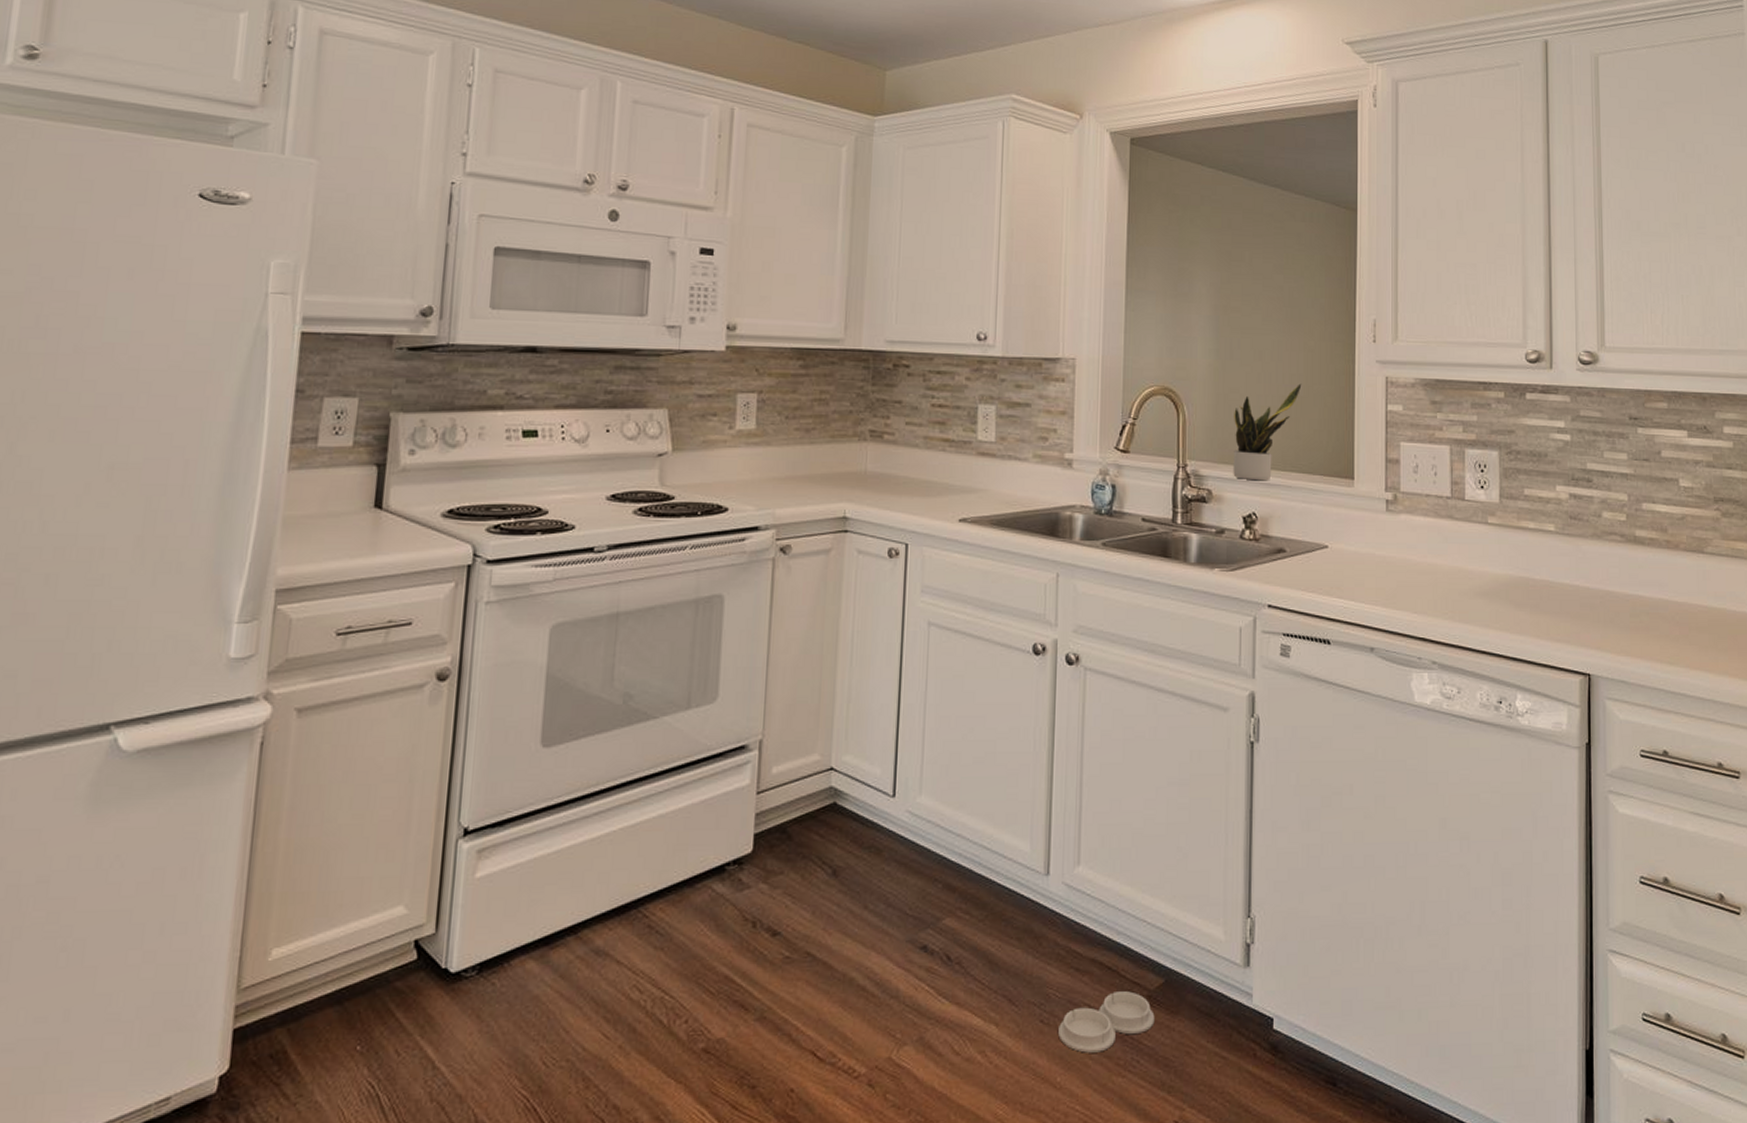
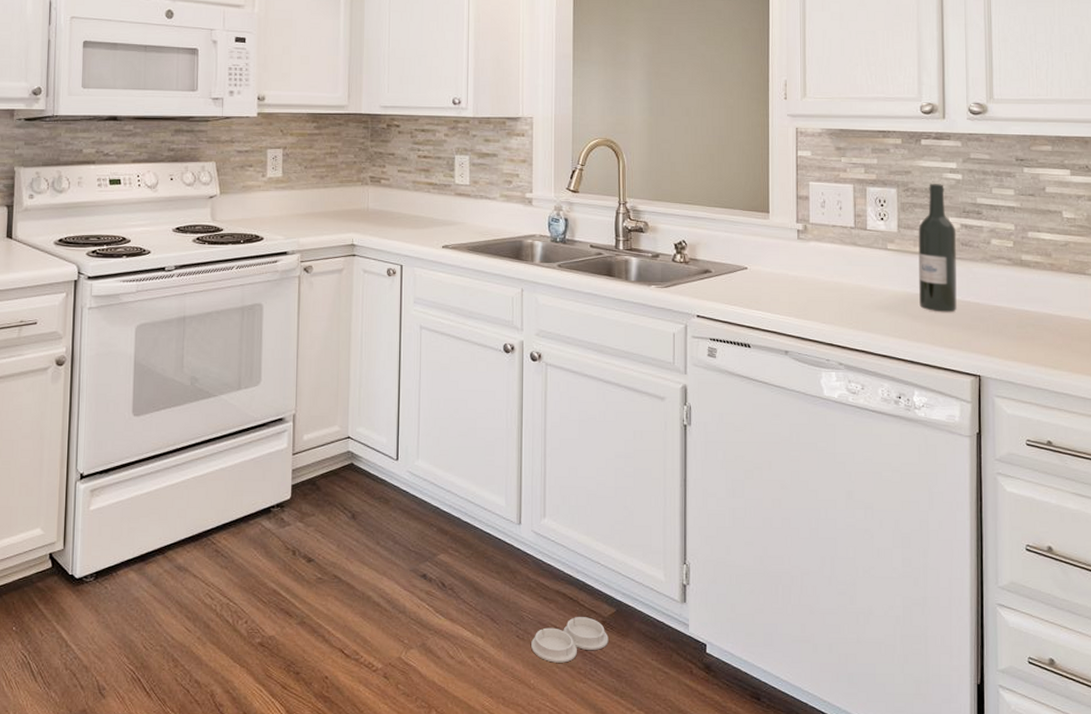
potted plant: present [1233,383,1302,481] -> none [666,134,723,215]
wine bottle: none [1522,446,1565,599] -> present [918,184,957,313]

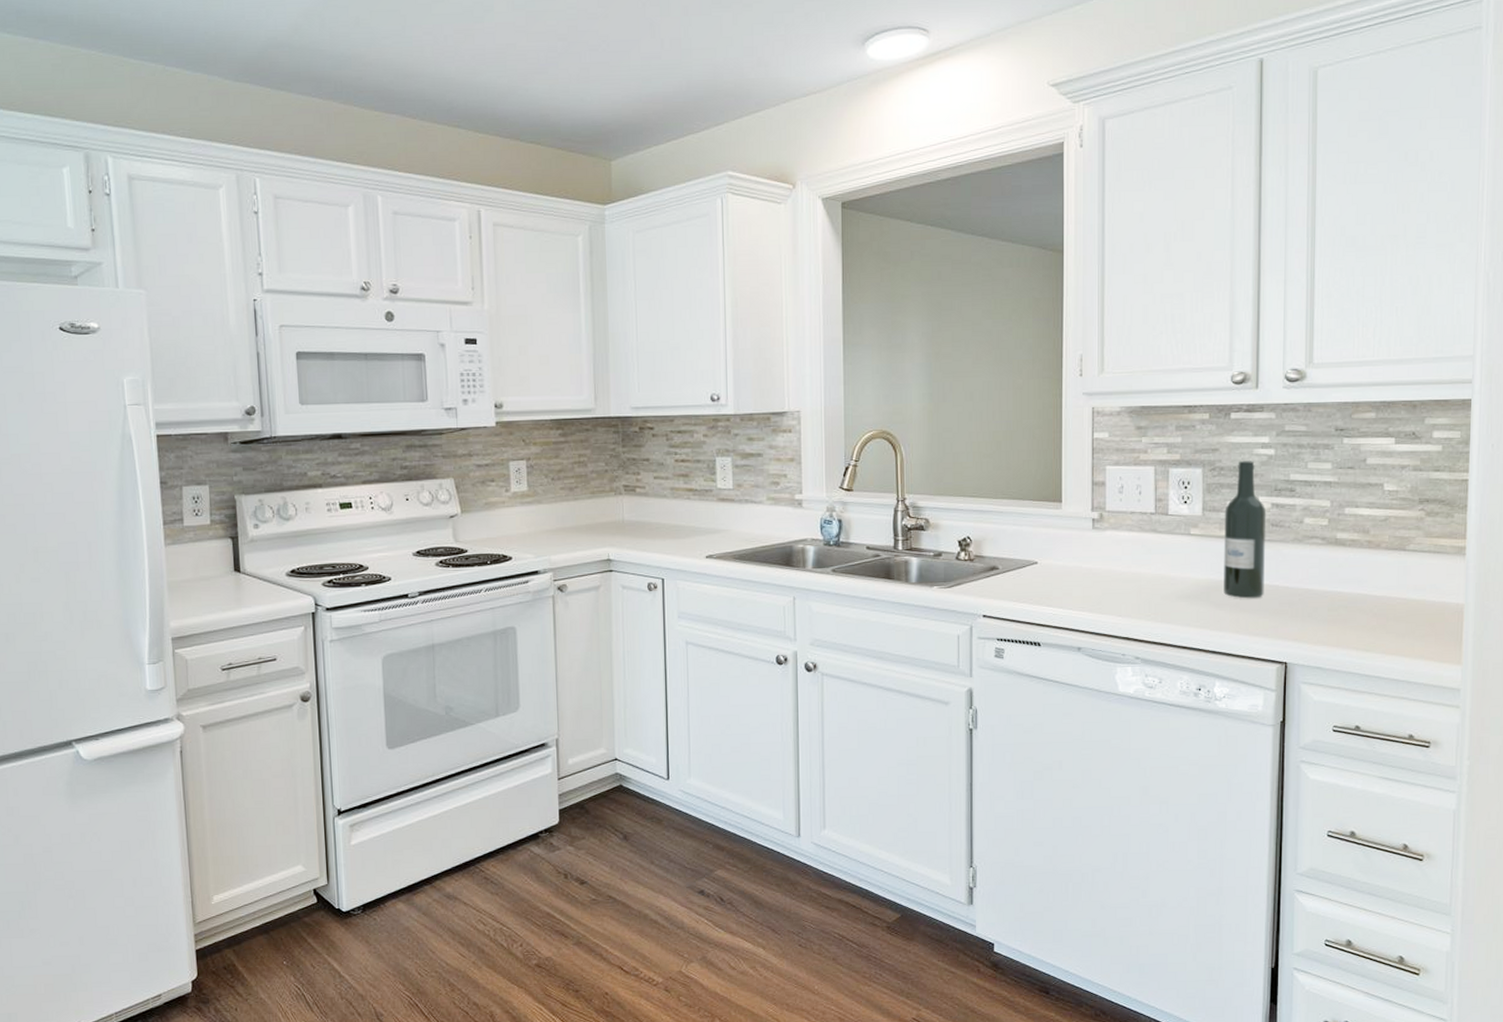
pet bowl: present [531,617,609,663] -> none [814,923,893,969]

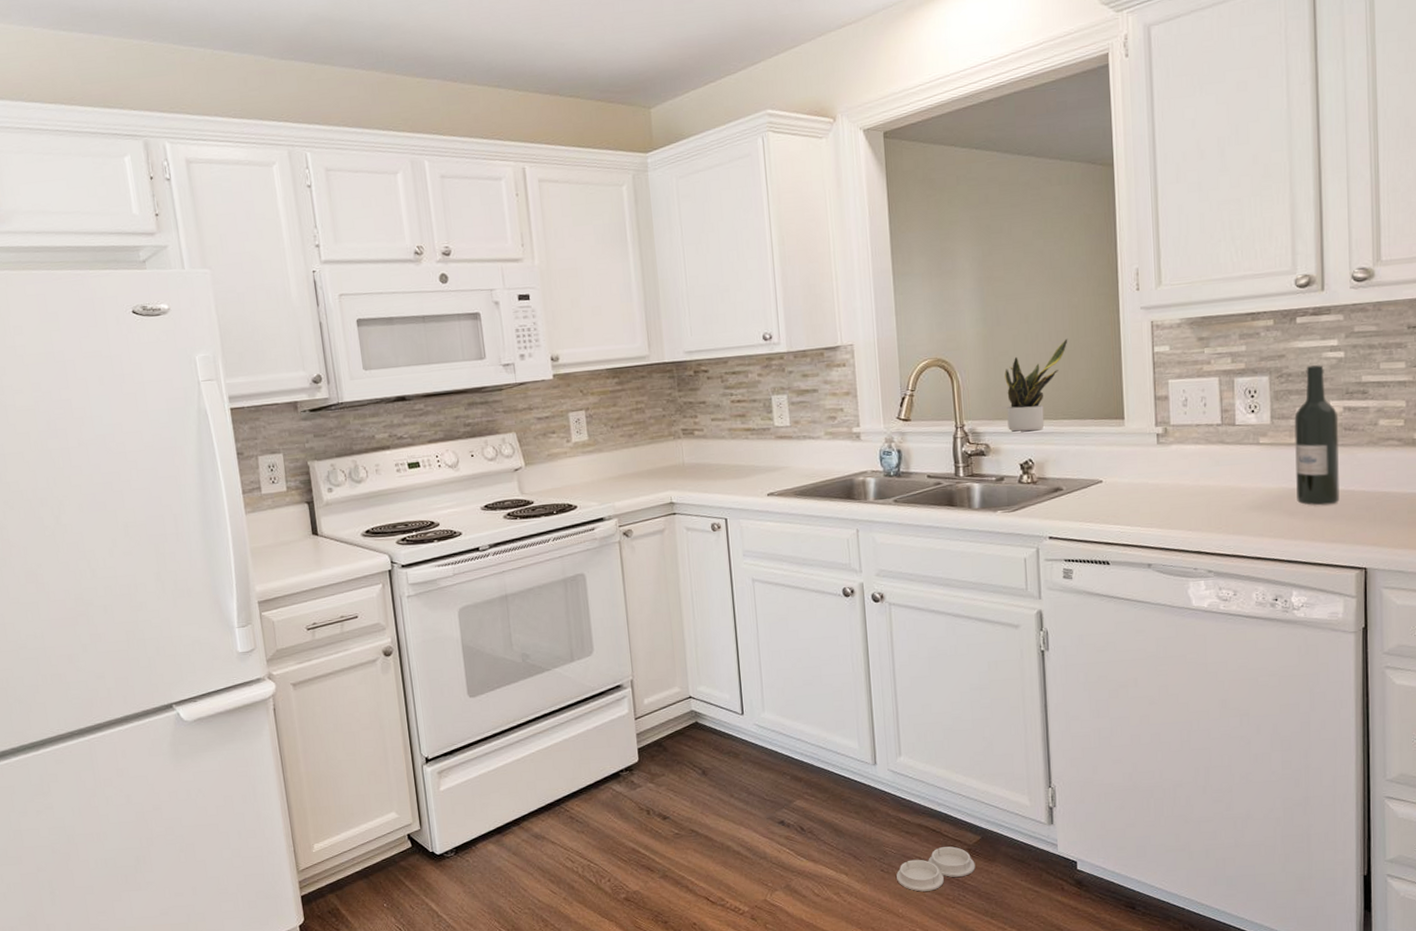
pet bowl: none [814,923,893,969] -> present [896,846,976,892]
potted plant: none [948,419,1011,509] -> present [1004,338,1068,432]

